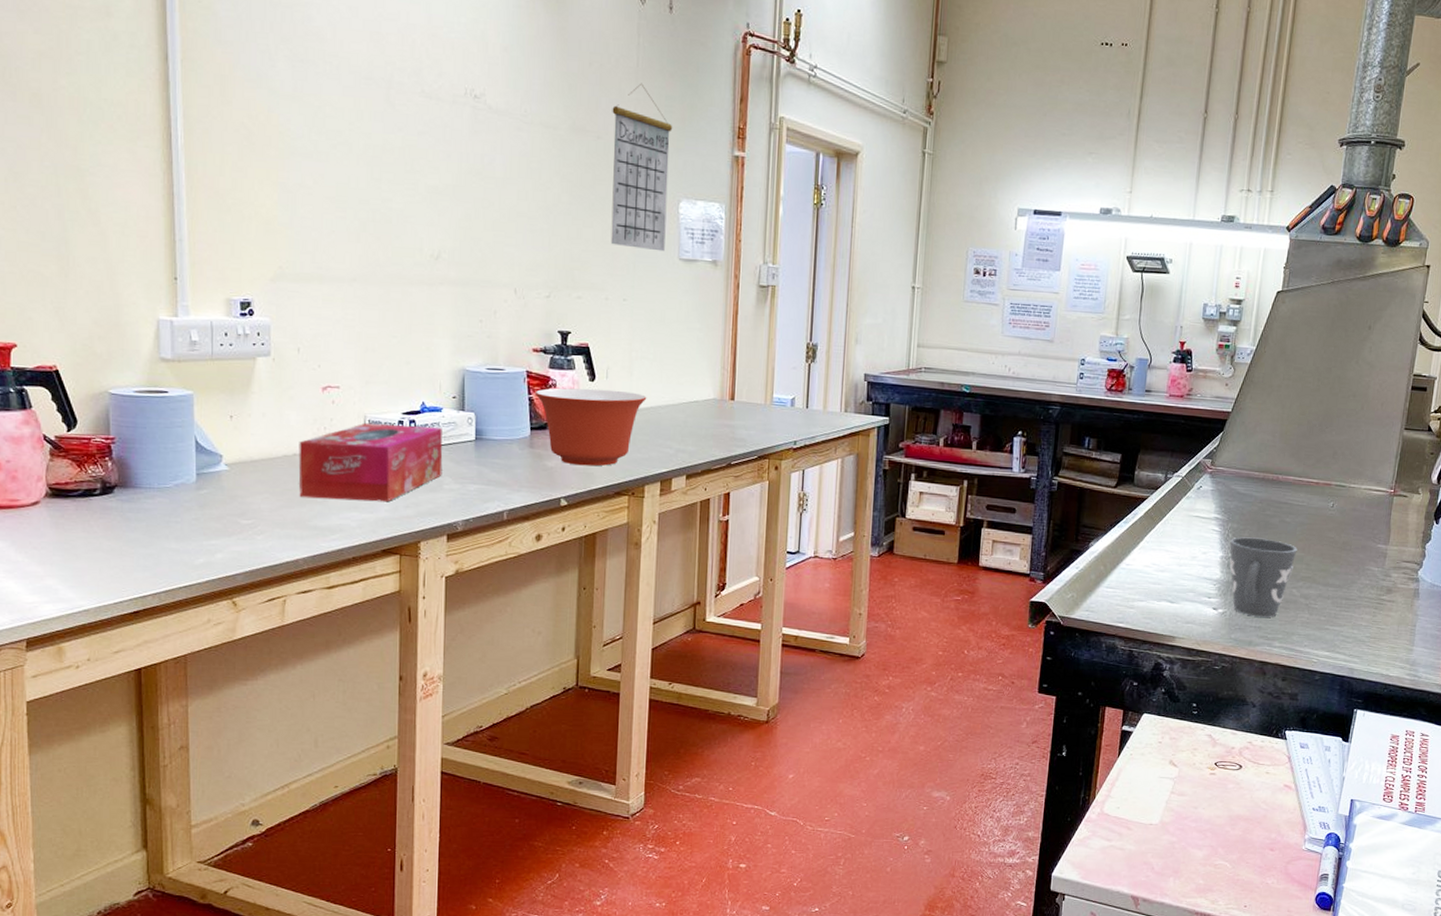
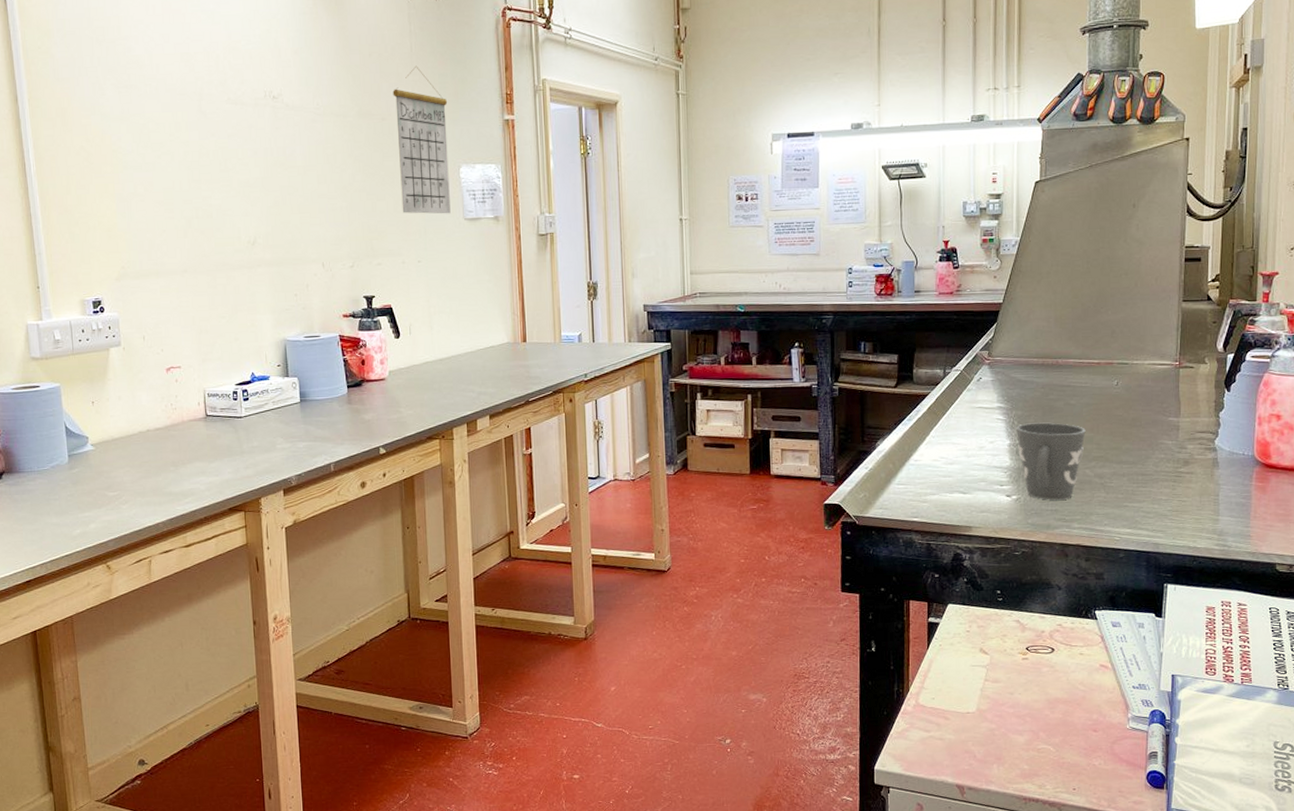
tissue box: present [298,422,443,502] -> none [151,393,275,468]
mixing bowl: present [534,388,647,467] -> none [348,344,448,416]

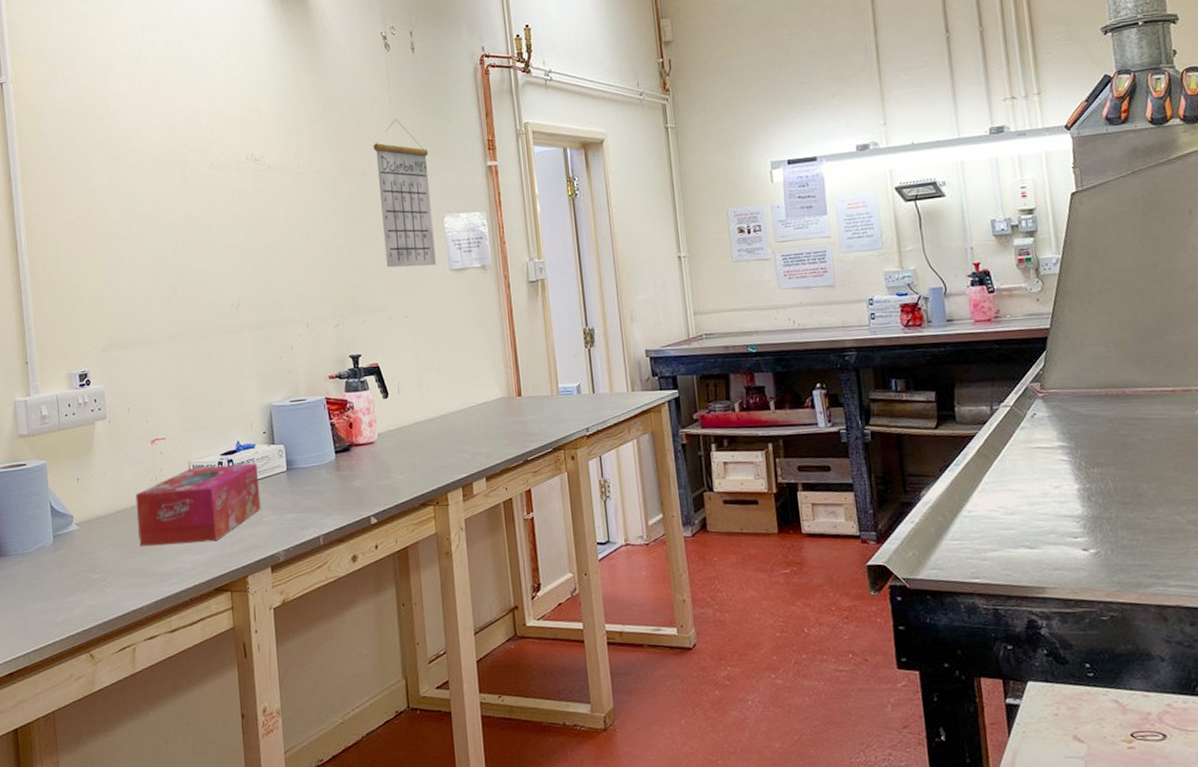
tissue box: none [151,393,275,468] -> present [135,462,261,547]
mug: present [1016,422,1086,500] -> none [1084,461,1170,553]

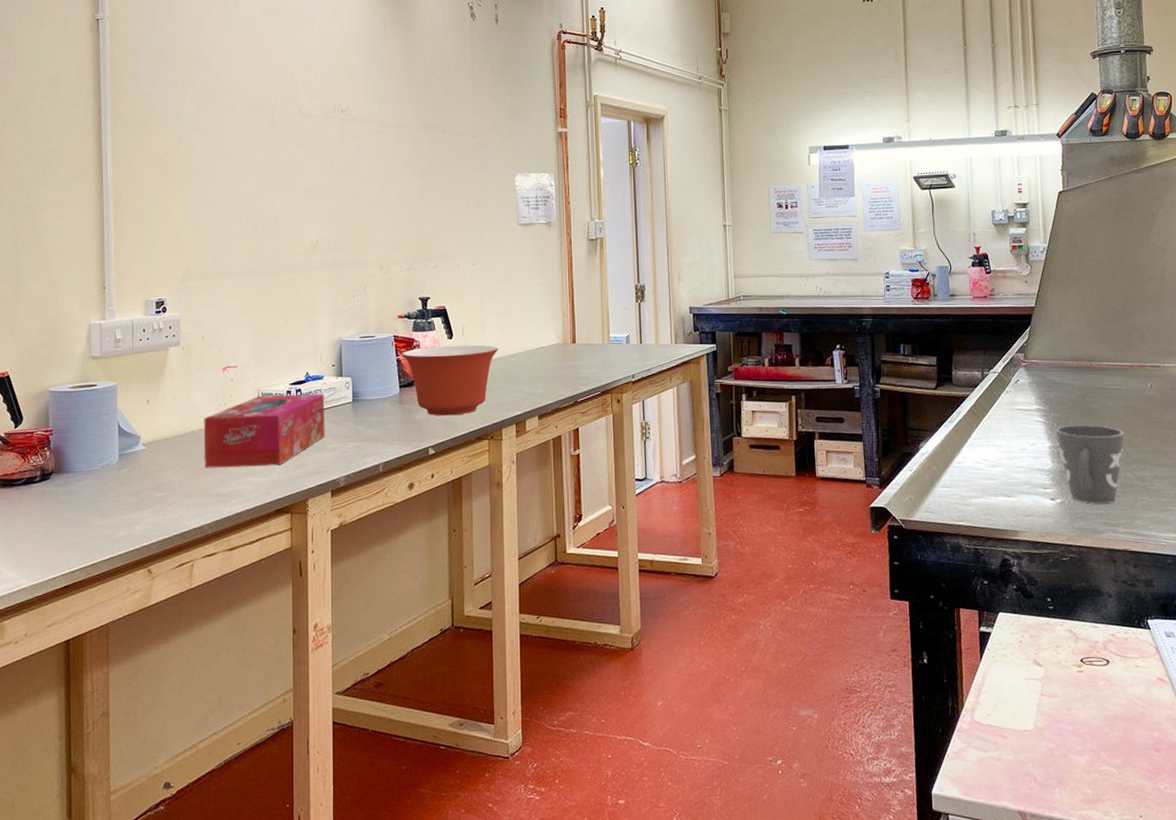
mixing bowl: none [335,403,438,482] -> present [401,344,499,416]
calendar: present [373,118,436,268] -> none [454,83,505,220]
mug: none [1084,461,1170,553] -> present [1056,424,1124,504]

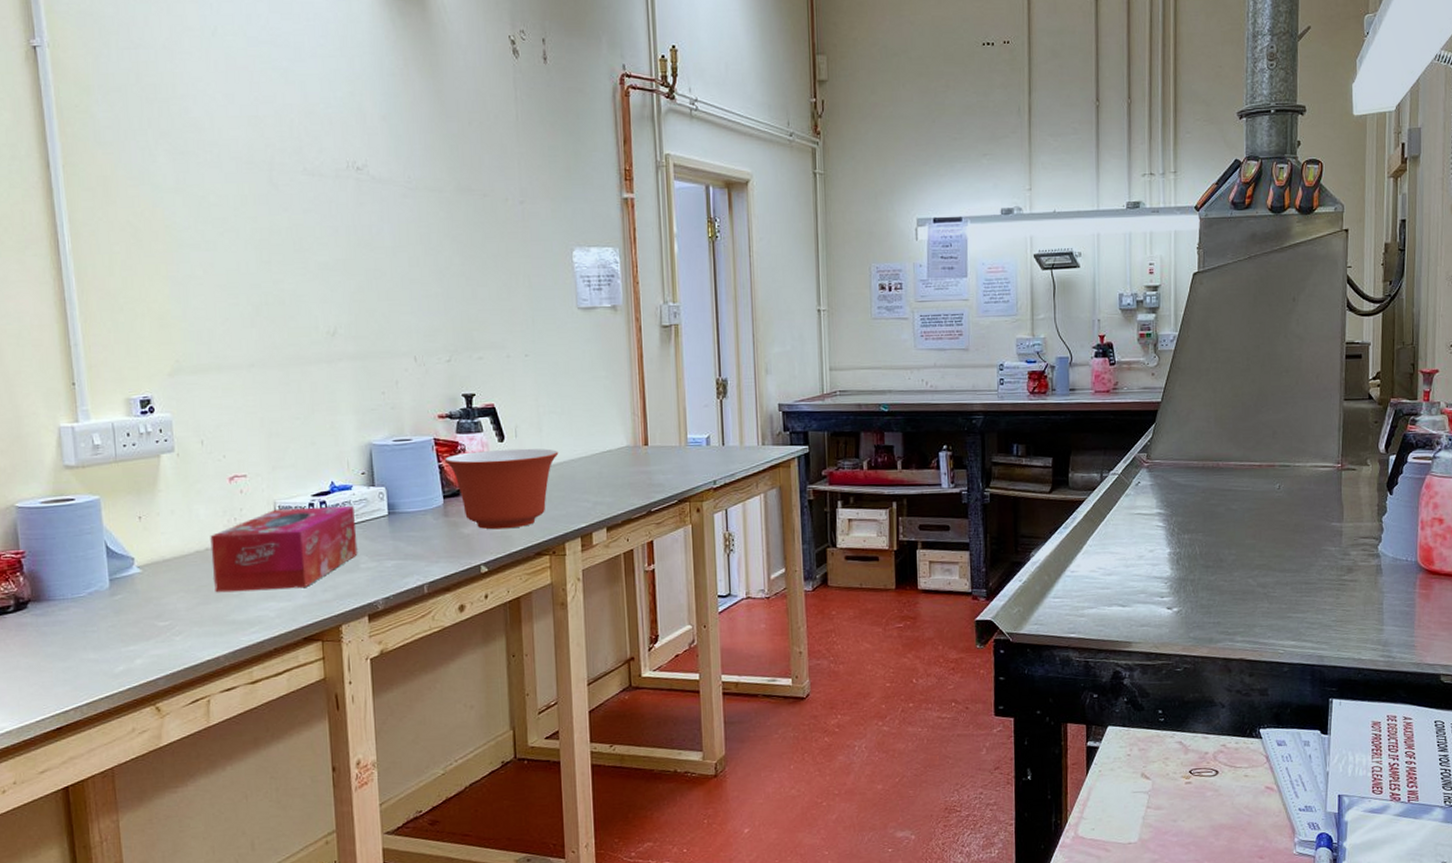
mug: present [1056,424,1124,504] -> none [1177,529,1248,612]

